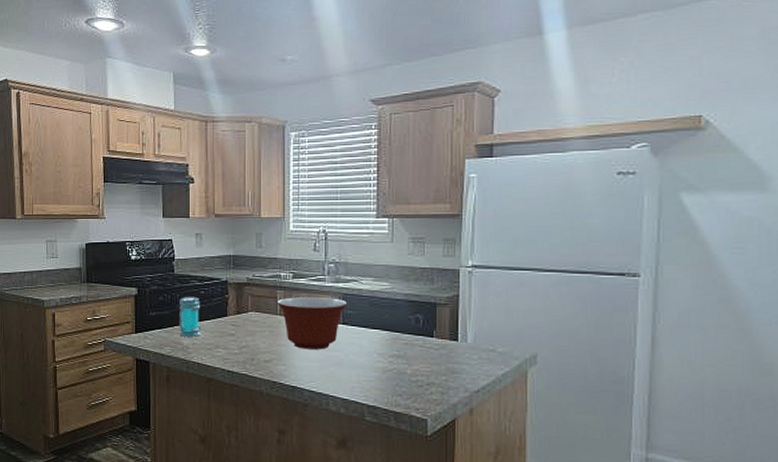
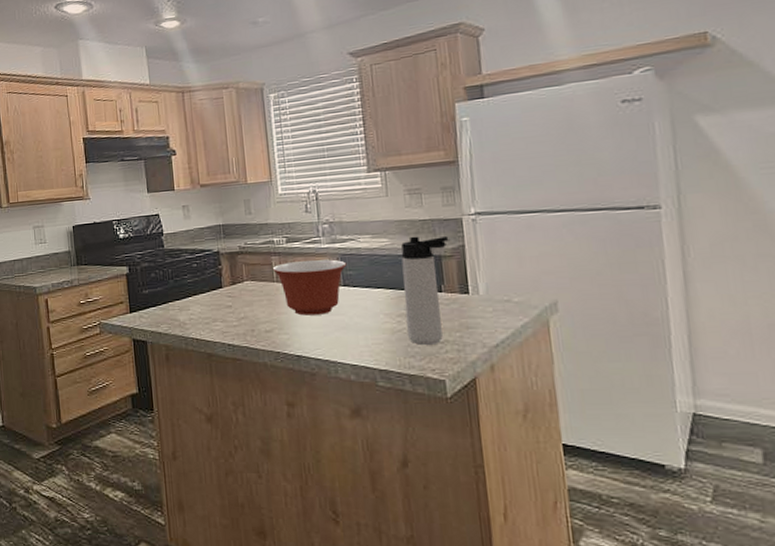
jar: present [179,297,201,337] -> none [172,271,197,313]
thermos bottle: none [398,282,445,386] -> present [401,236,449,345]

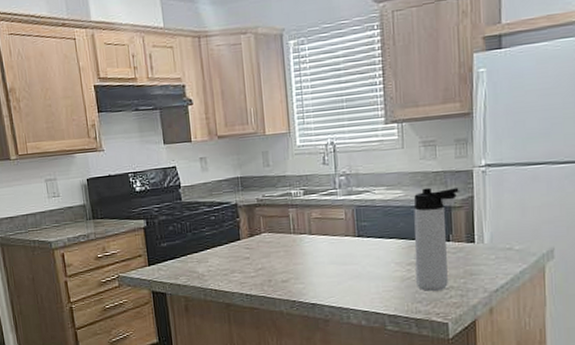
mixing bowl: present [272,259,347,316] -> none [289,211,362,266]

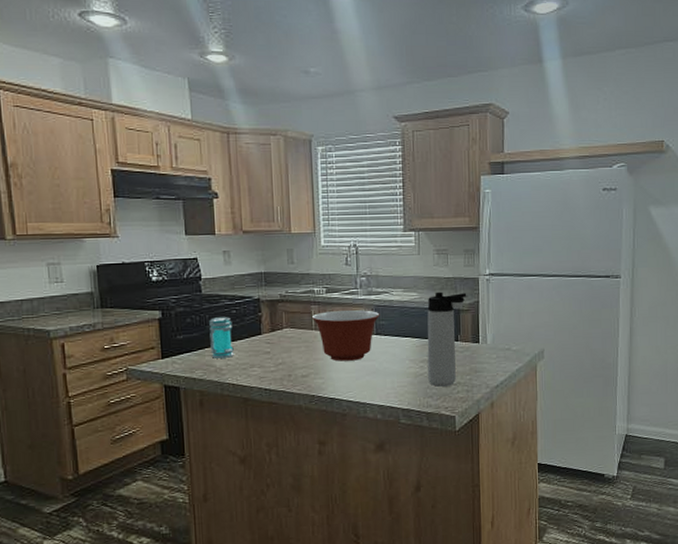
jar: none [190,223,215,265] -> present [209,317,234,358]
mixing bowl: none [289,211,362,266] -> present [311,310,380,361]

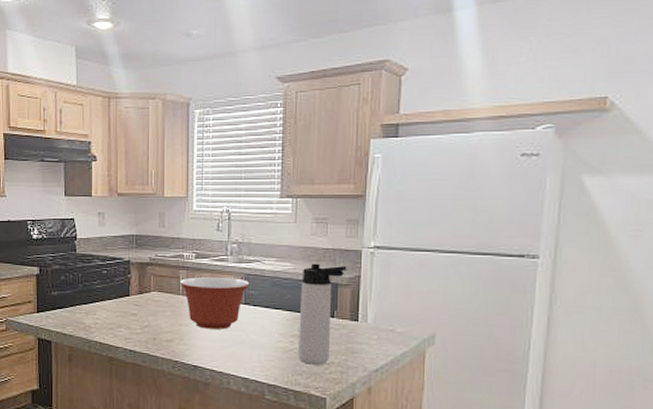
jar: present [209,317,234,358] -> none [81,277,103,317]

